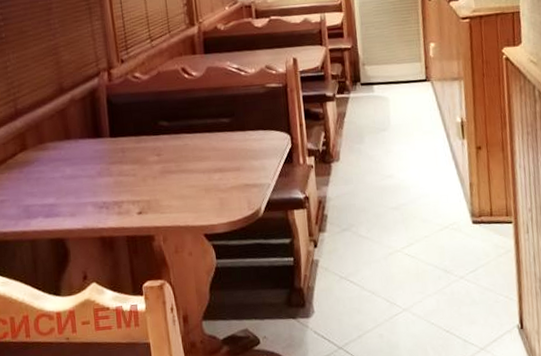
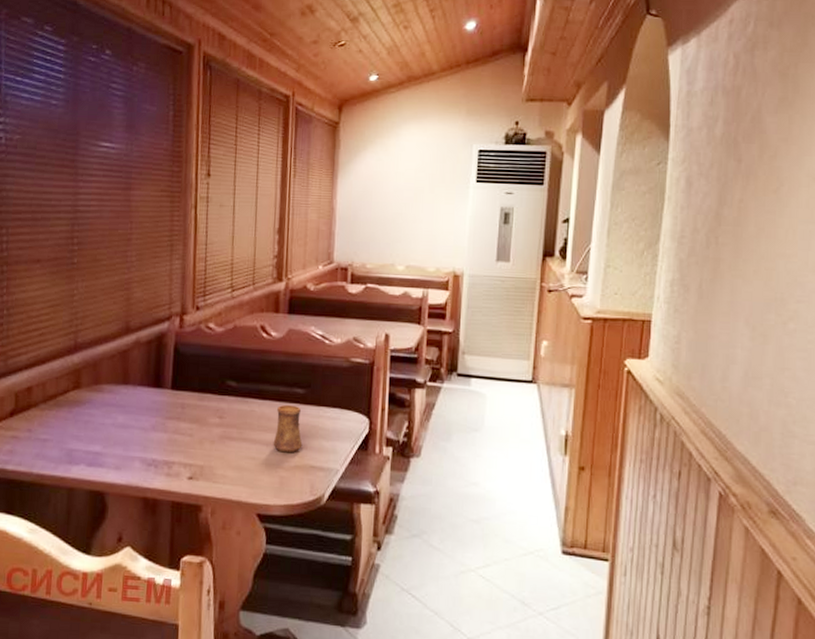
cup: none [208,133,235,177] -> present [273,404,303,453]

